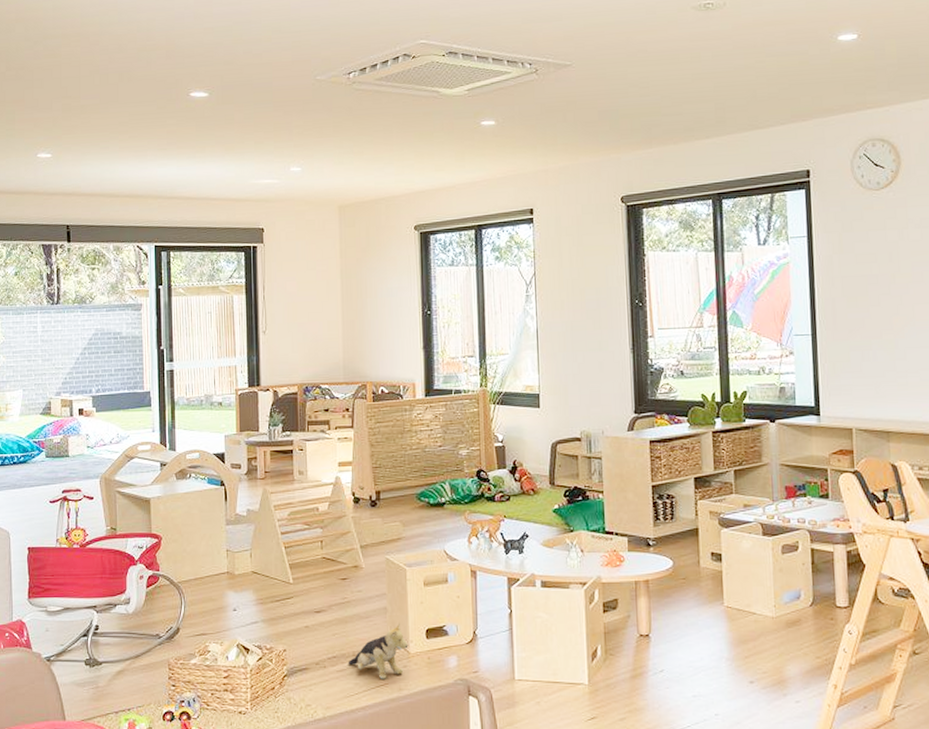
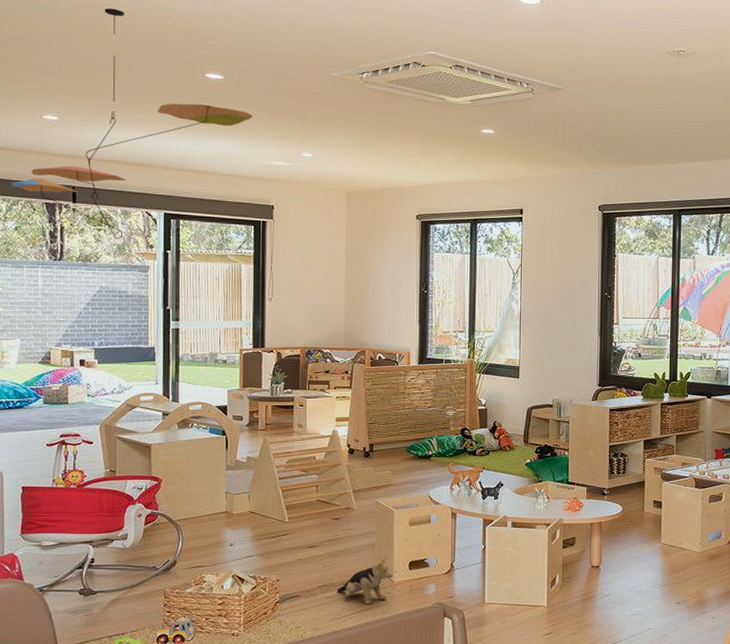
ceiling mobile: none [10,35,238,278] -> present [11,8,252,240]

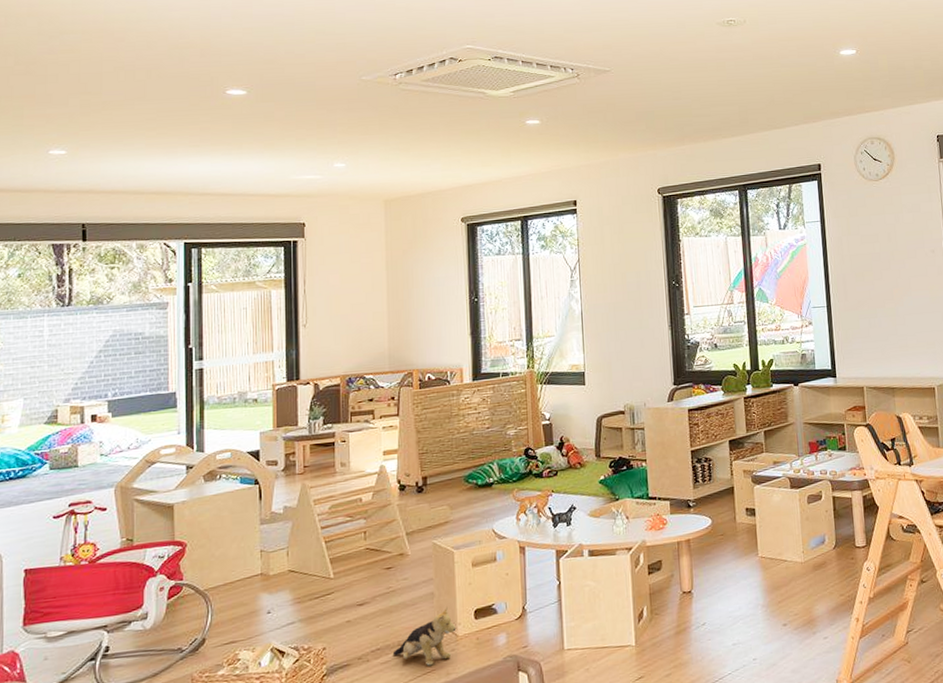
ceiling mobile: present [11,8,252,240] -> none [14,32,278,277]

